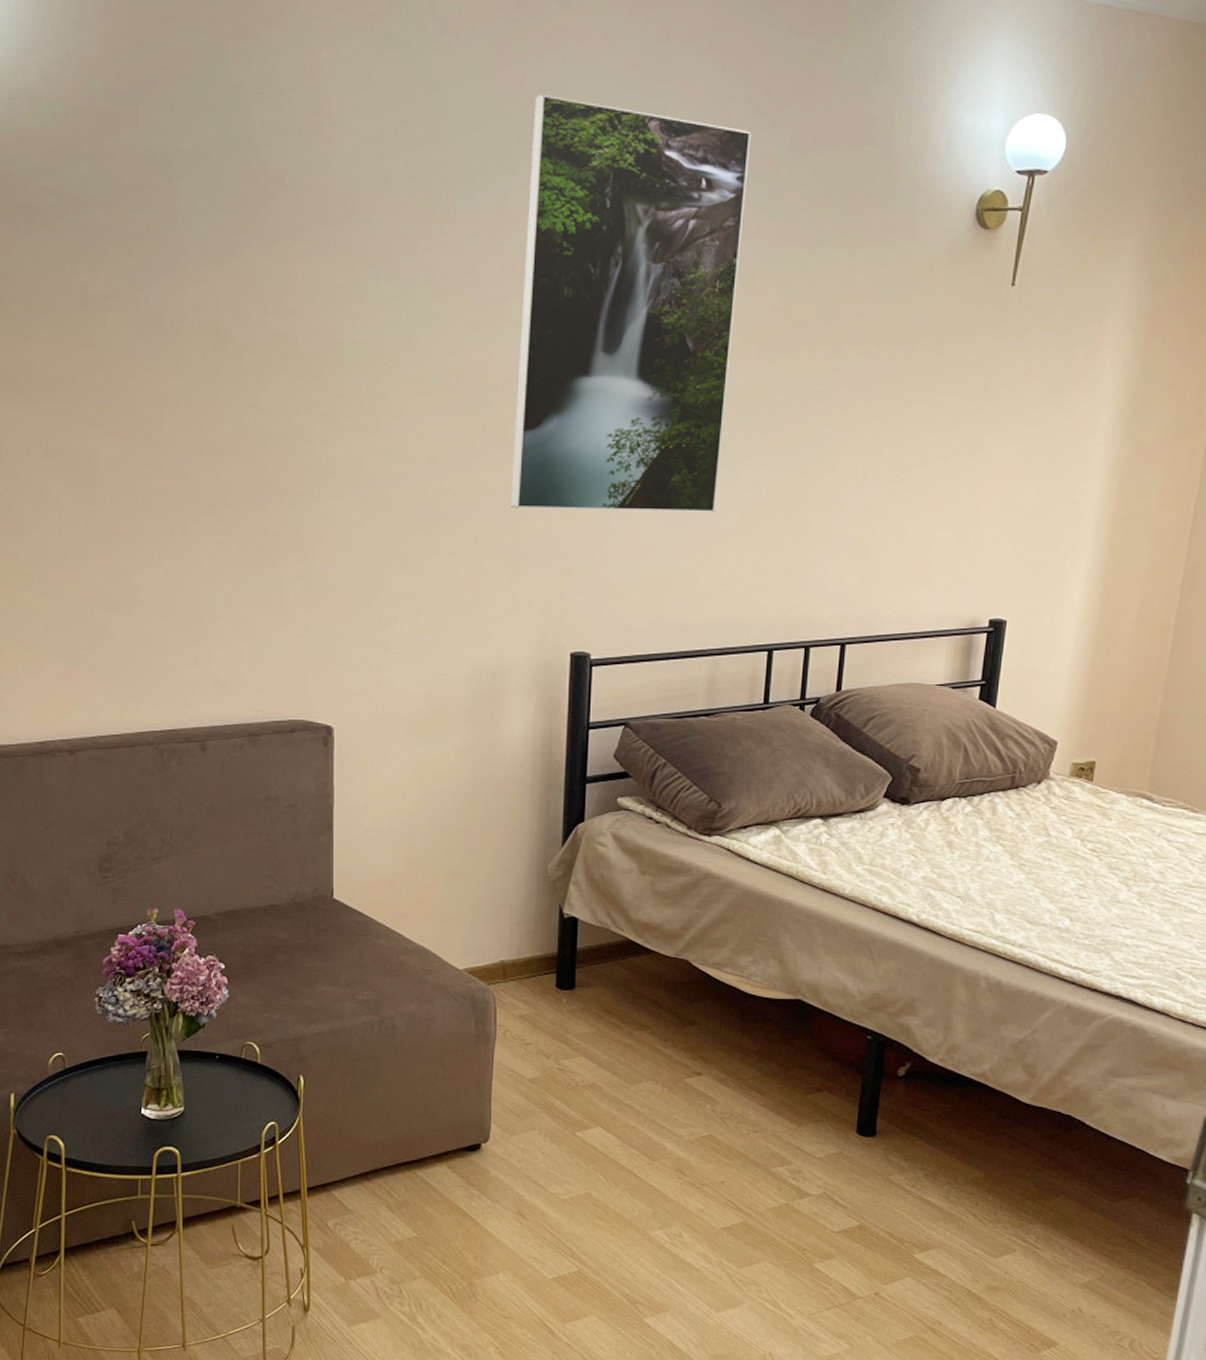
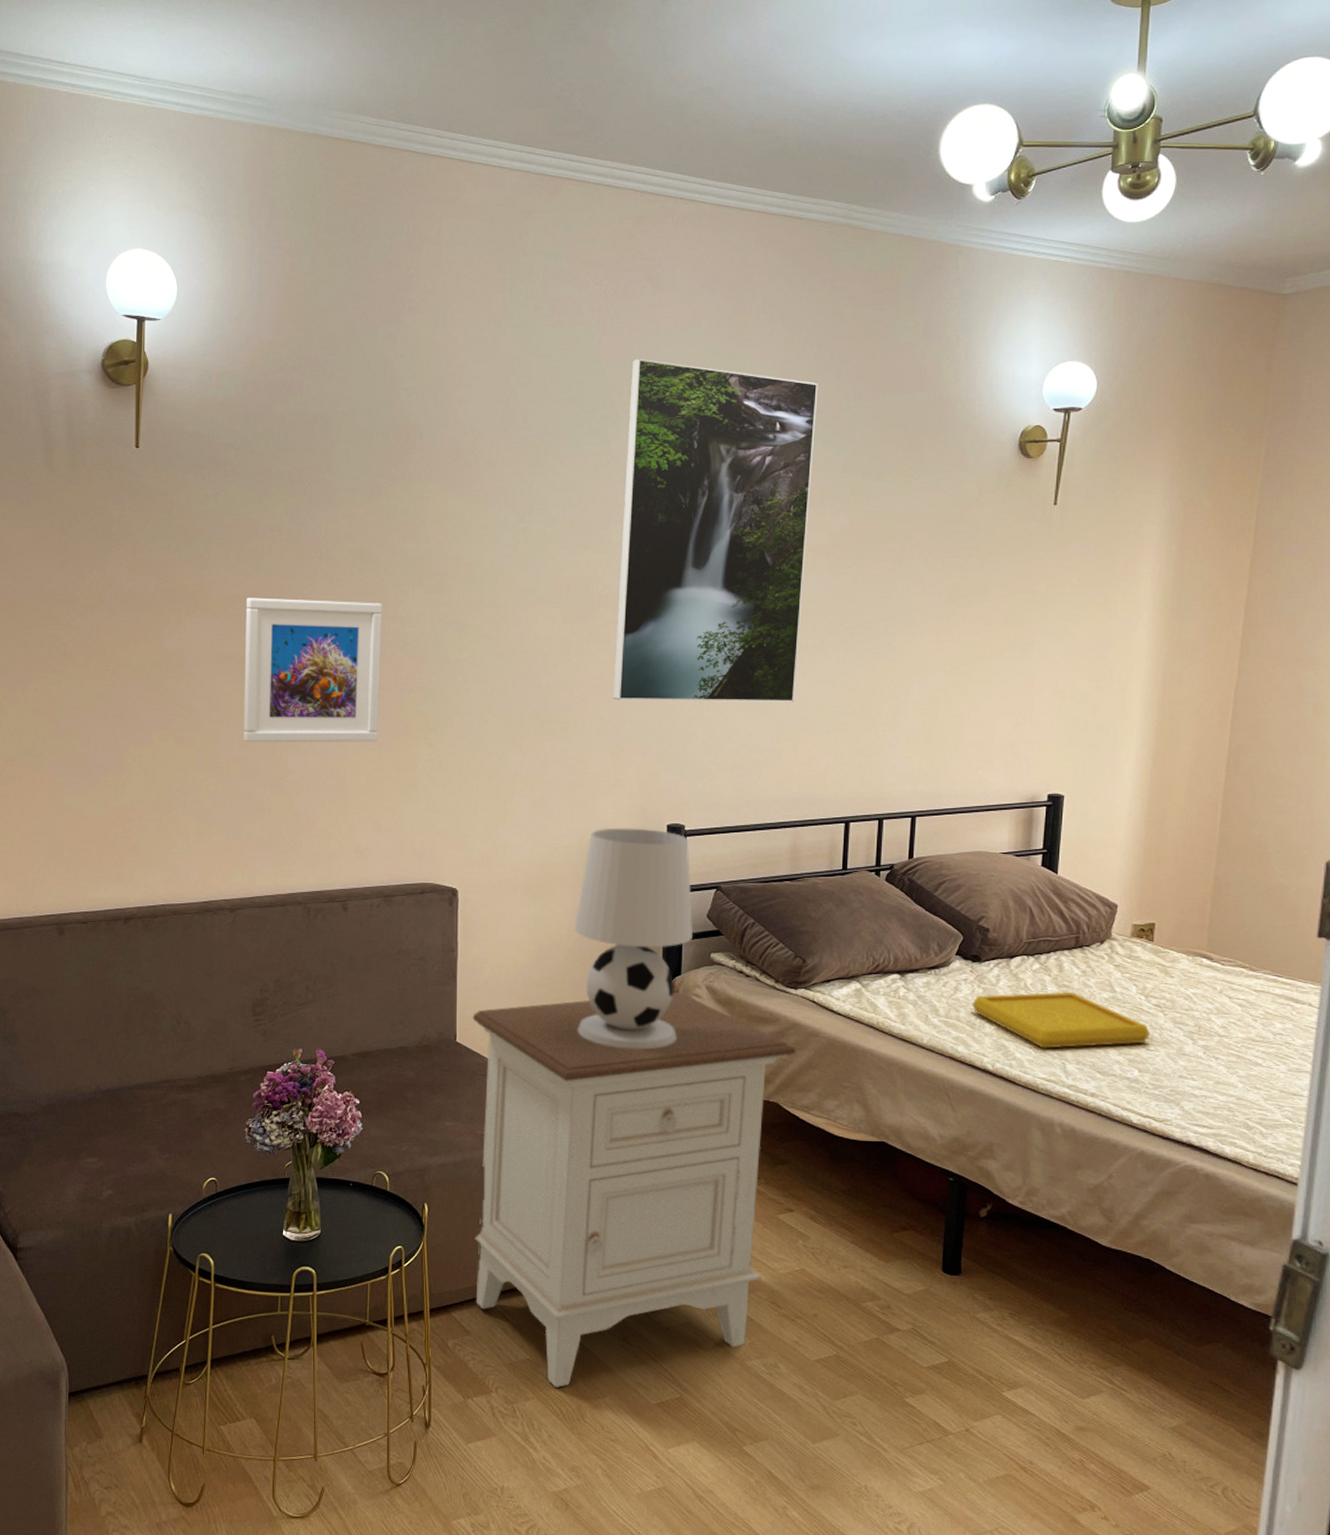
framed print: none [76,380,241,556] -> present [243,598,382,743]
nightstand: none [351,841,709,1266] -> present [472,992,796,1388]
table lamp: none [465,656,598,904] -> present [574,828,692,1050]
serving tray: none [899,836,1084,898] -> present [972,991,1150,1049]

